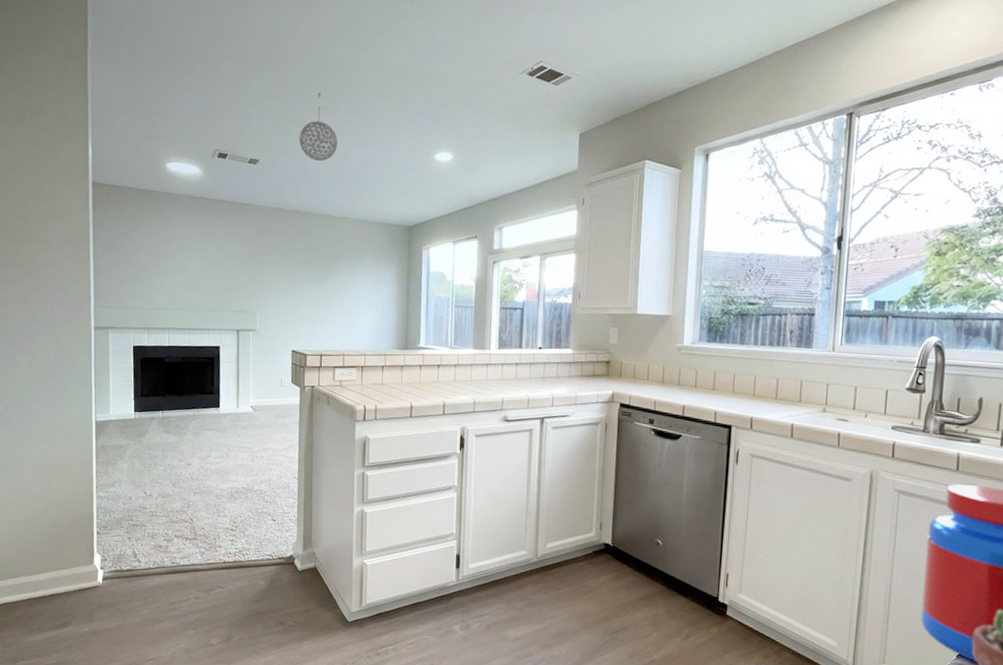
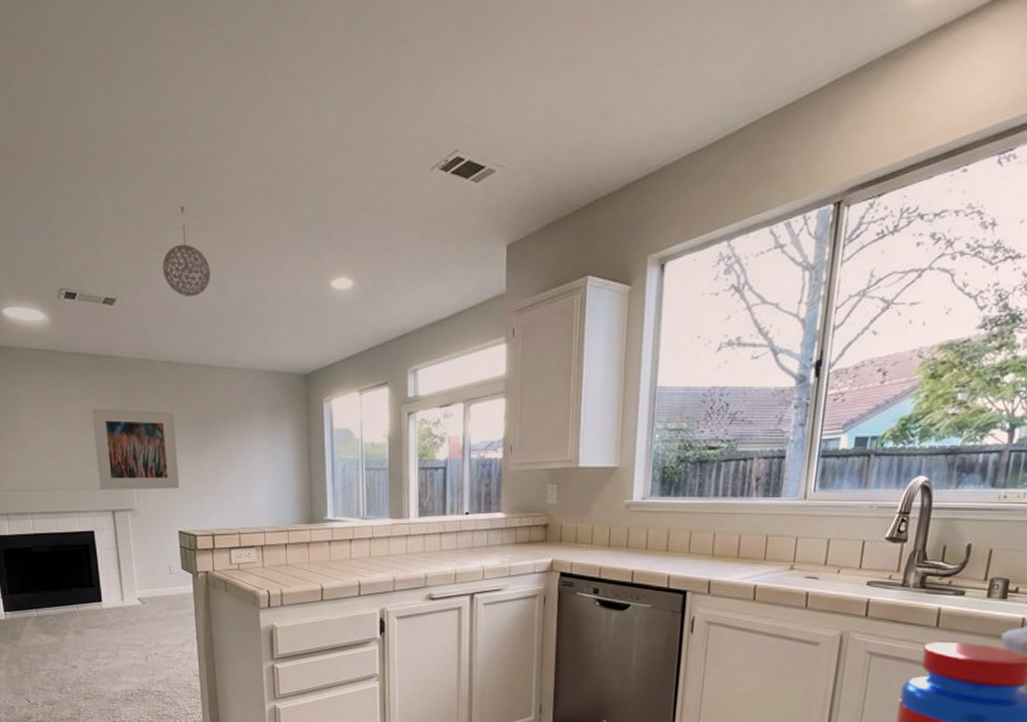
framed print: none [228,245,298,315] -> present [92,409,180,490]

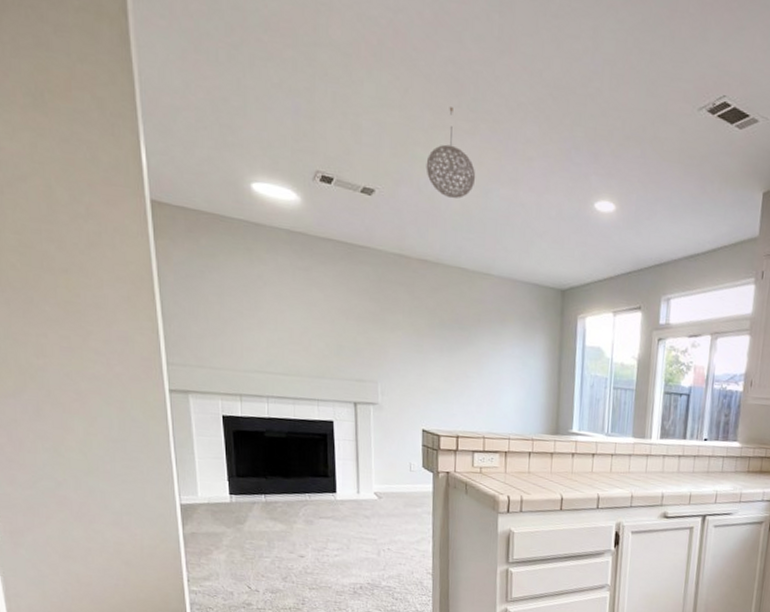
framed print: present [92,409,180,490] -> none [340,297,427,388]

